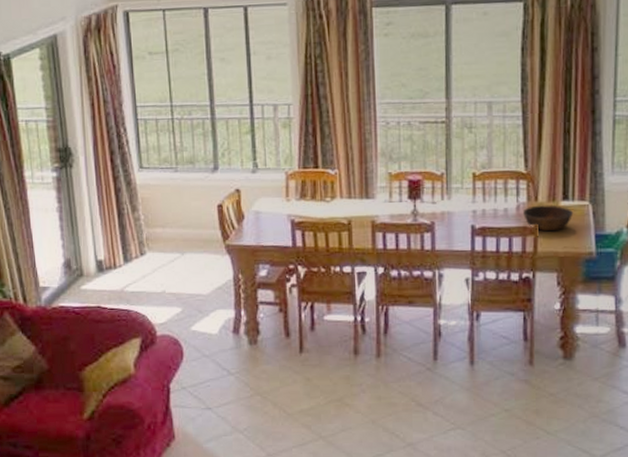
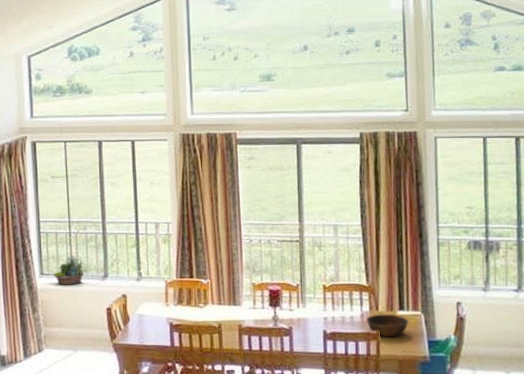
succulent planter: none [154,146,191,180] -> present [53,256,84,286]

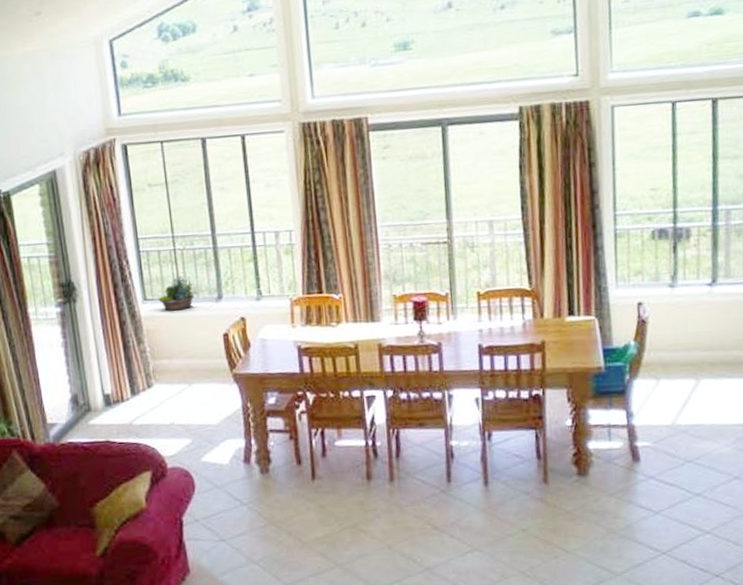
bowl: present [367,314,409,337] -> none [530,321,580,348]

